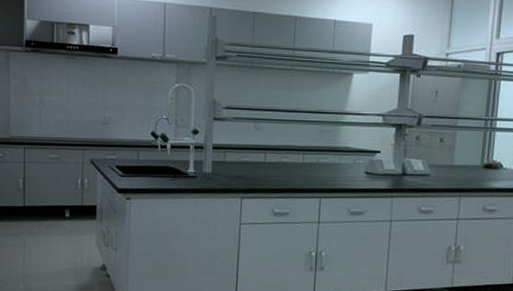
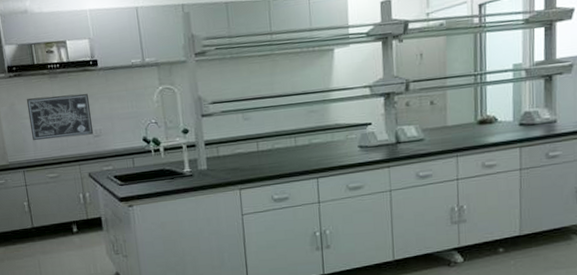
wall art: none [39,75,104,121] -> present [26,93,94,141]

